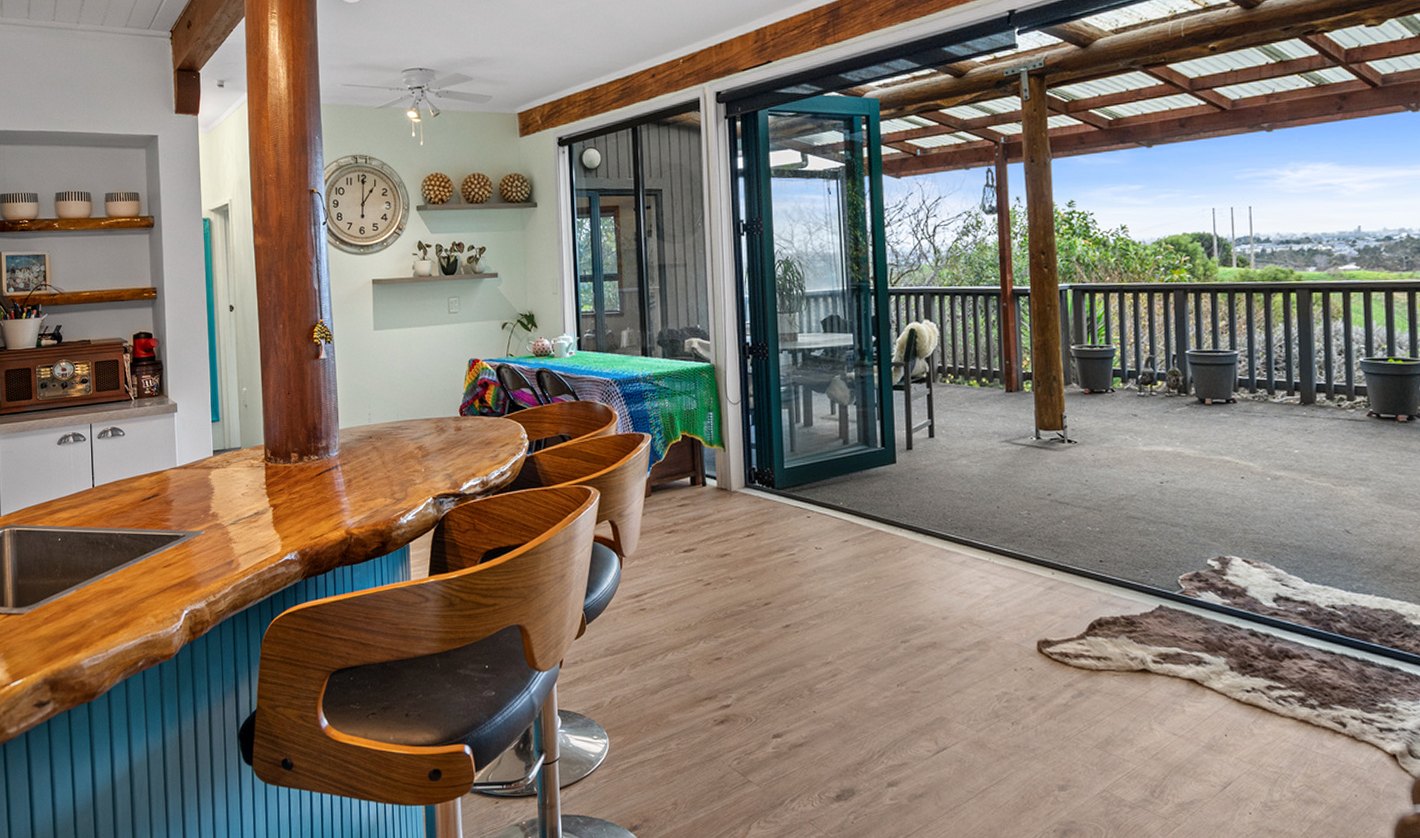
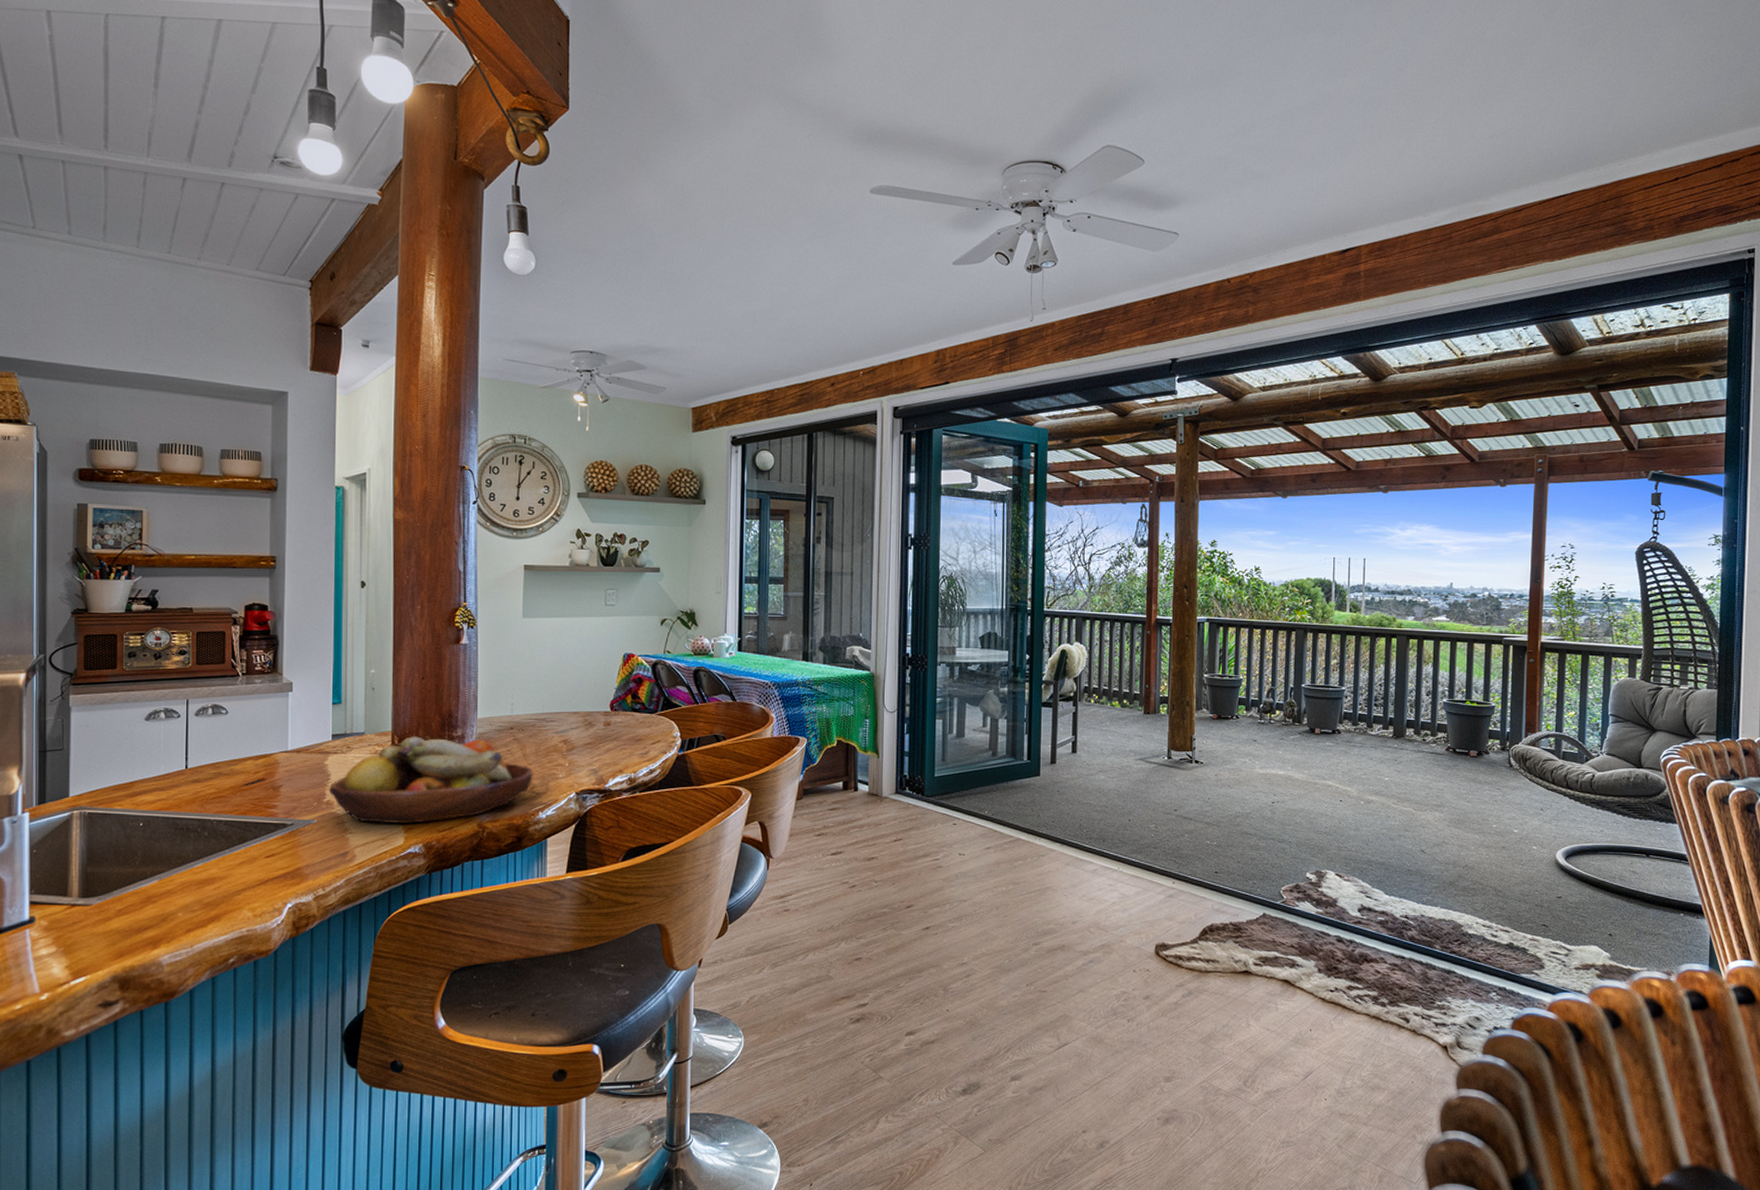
fruit bowl: none [213,449,393,532] -> present [328,736,533,824]

